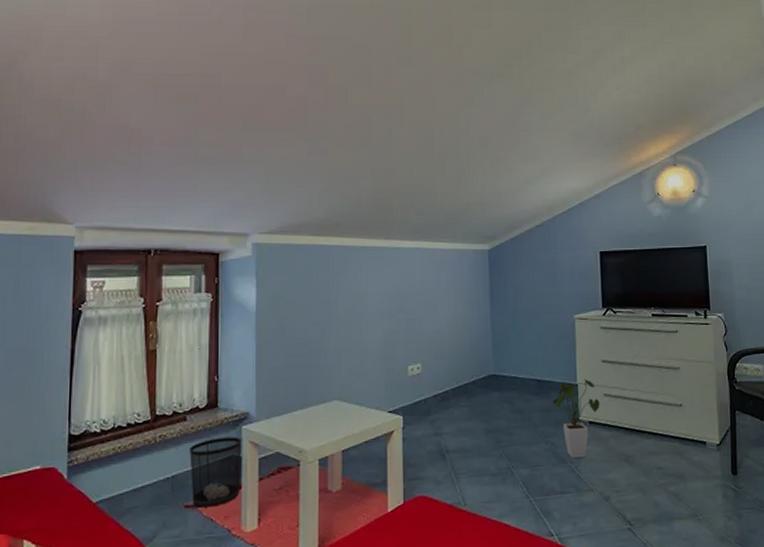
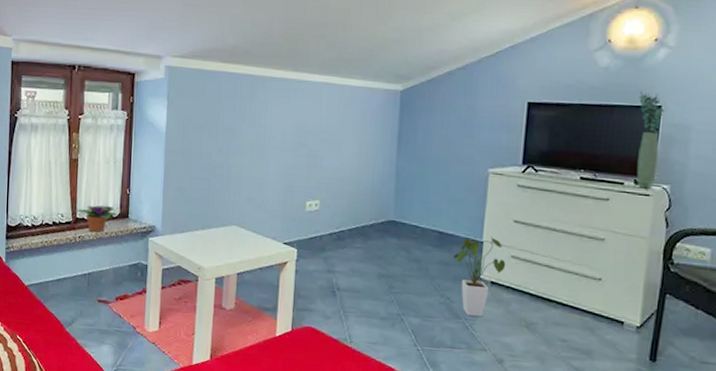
potted flower: none [157,396,205,428] -> present [77,205,118,232]
waste bin: present [189,437,242,508] -> none [103,245,148,305]
vase: none [687,235,712,319] -> present [636,91,665,189]

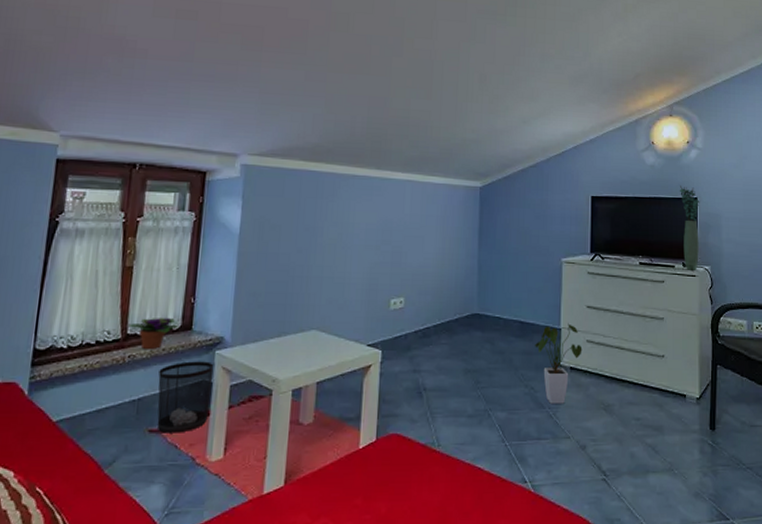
waste bin: none [103,245,148,305] -> present [157,361,214,433]

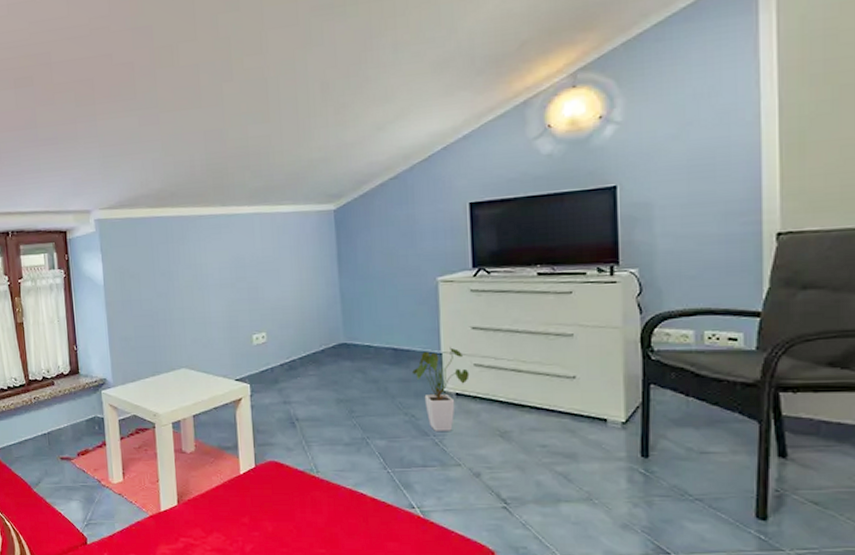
potted flower: present [128,317,179,349] -> none [29,363,68,392]
waste bin: present [157,361,214,433] -> none [59,400,105,460]
vase: present [679,185,700,270] -> none [589,173,621,276]

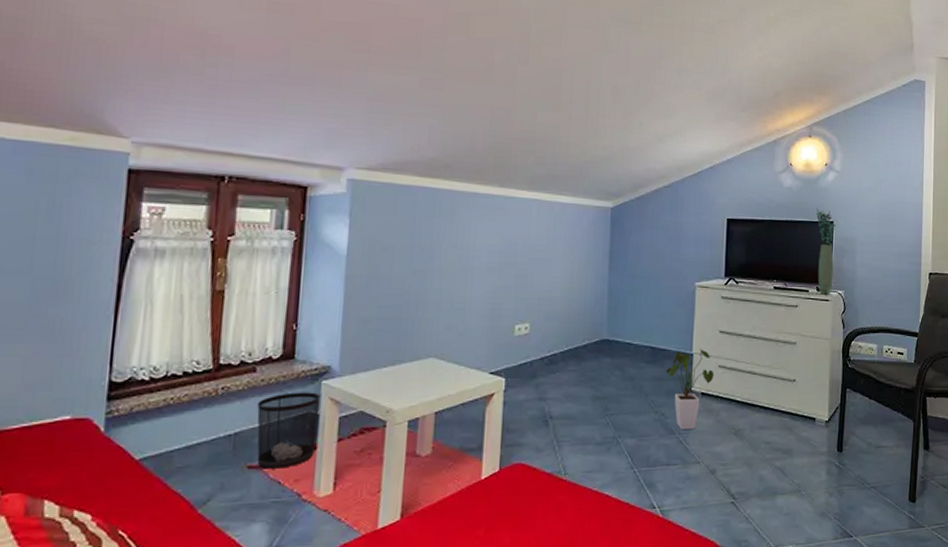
waste bin: none [59,400,105,460] -> present [257,392,321,469]
vase: none [589,173,621,276] -> present [815,209,836,295]

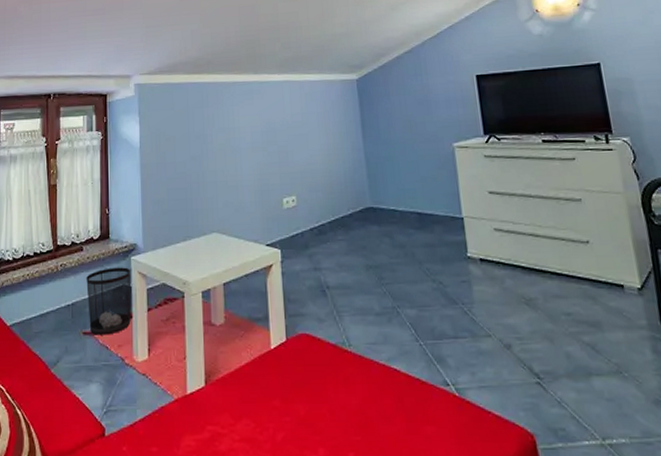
house plant: present [666,349,714,430] -> none [437,212,491,299]
vase: present [815,209,836,295] -> none [576,52,614,144]

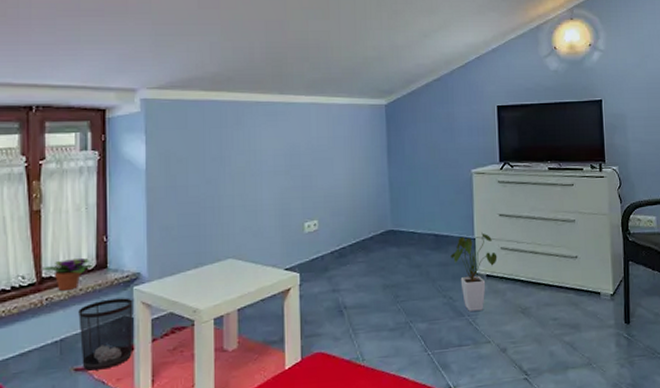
potted flower: none [58,228,98,258] -> present [42,257,94,291]
house plant: none [437,212,491,299] -> present [450,233,497,311]

